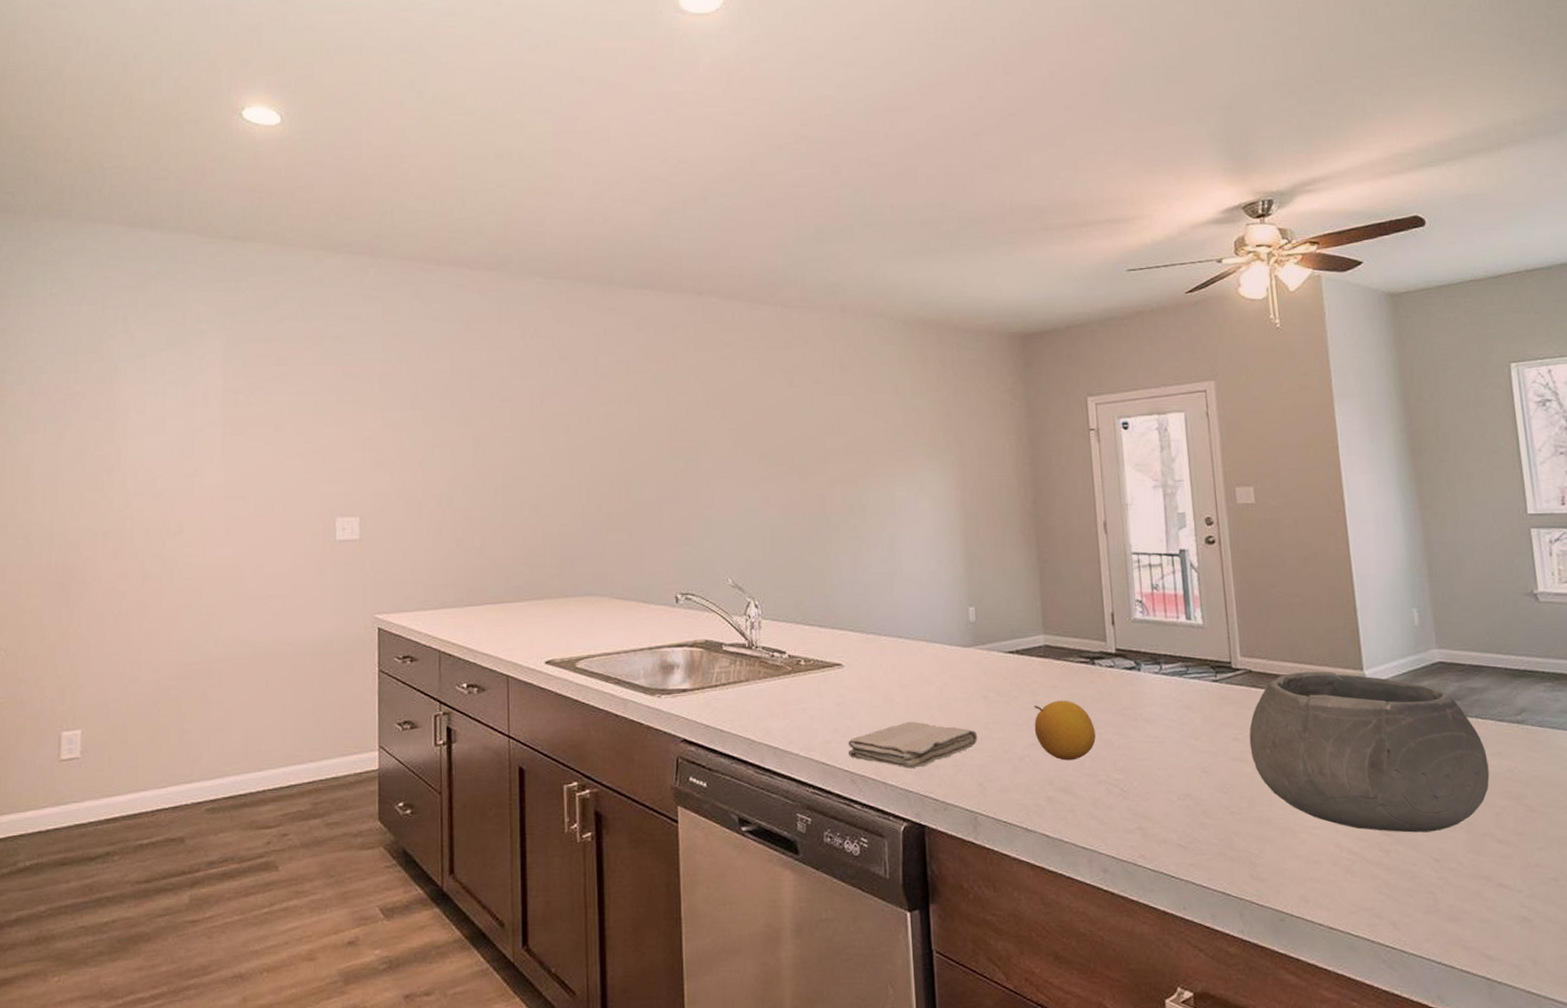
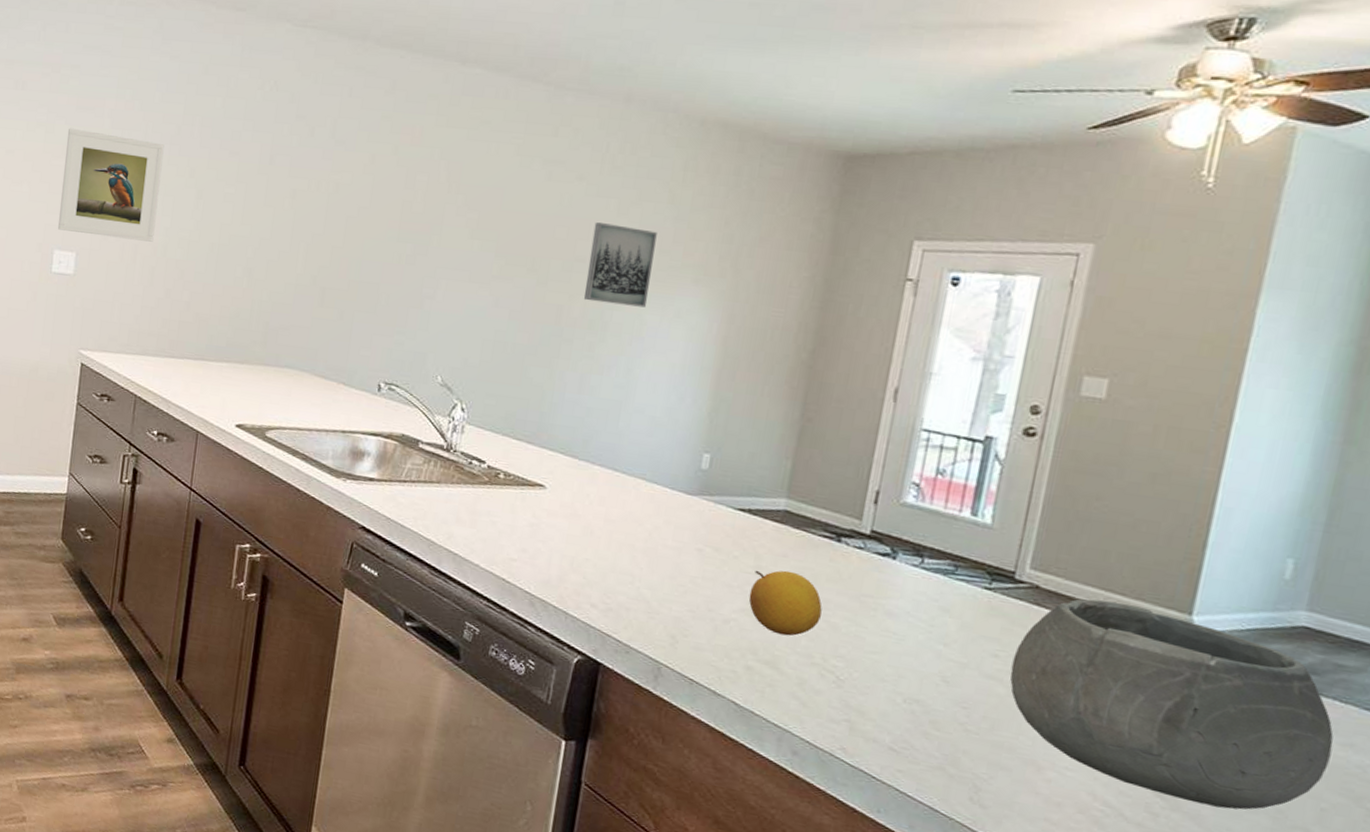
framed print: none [337,396,437,497] -> present [58,128,165,242]
wall art: none [837,417,894,488] -> present [583,222,657,308]
washcloth: present [848,721,978,768] -> none [533,557,682,606]

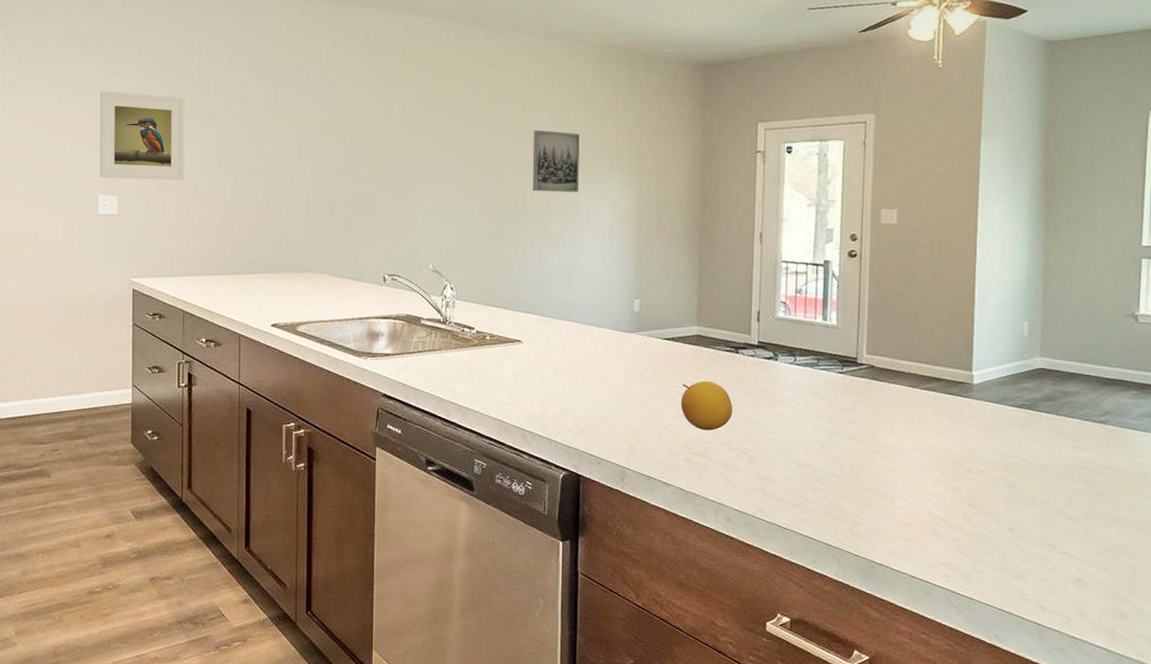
bowl: present [1010,598,1334,810] -> none [864,369,1070,507]

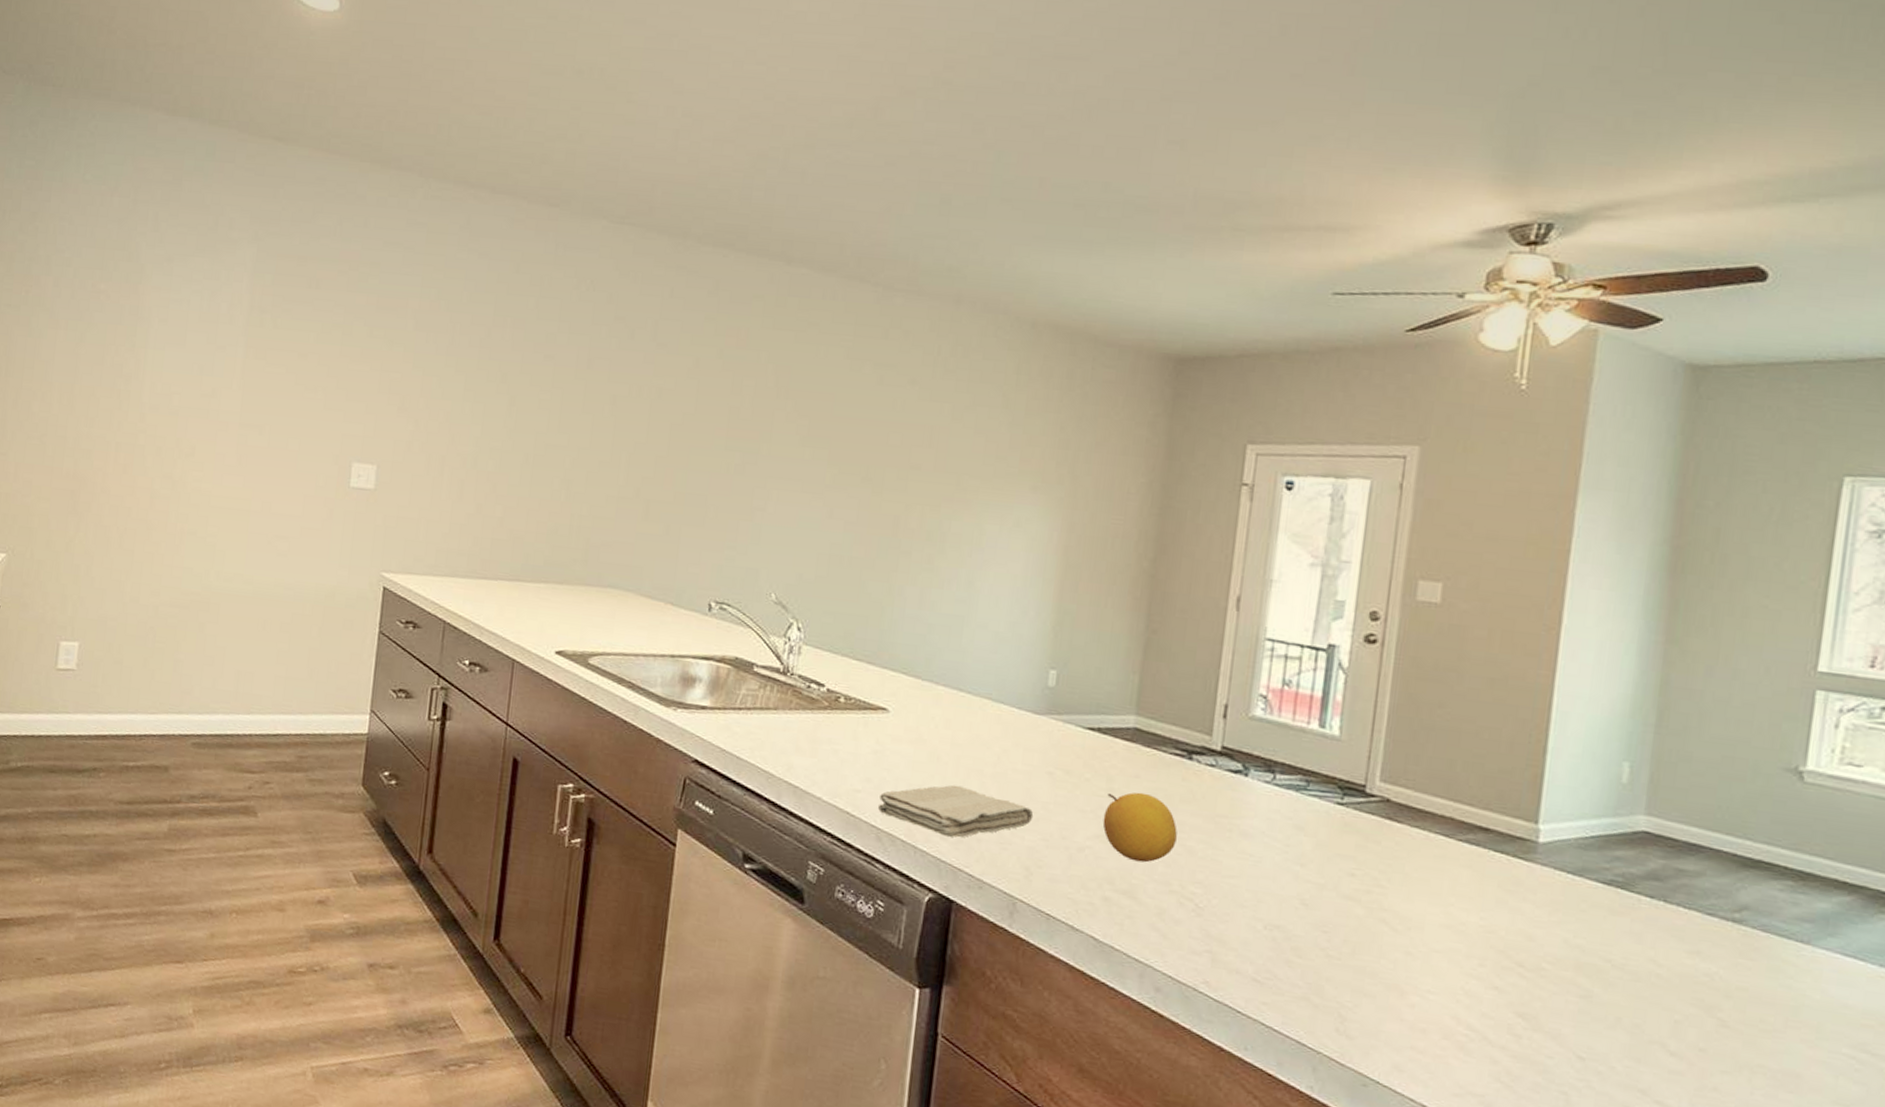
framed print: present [99,90,185,180] -> none [356,330,474,453]
washcloth: none [521,391,632,429] -> present [878,785,1034,838]
wall art: present [532,130,580,192] -> none [920,428,993,517]

